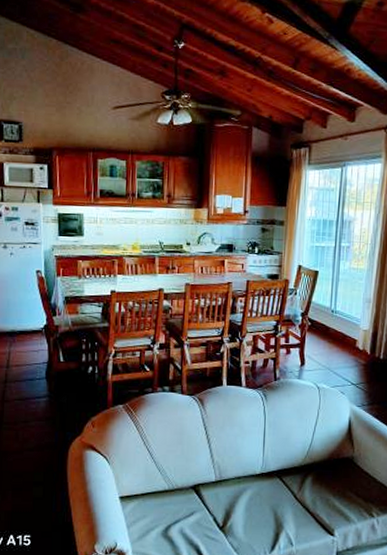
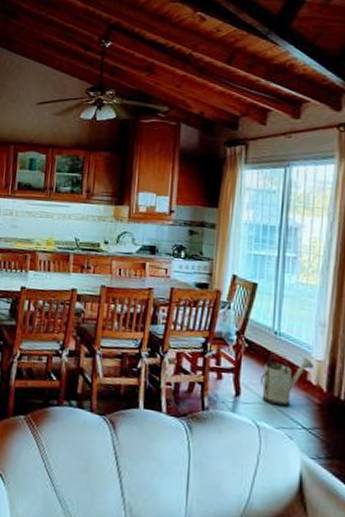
watering can: none [321,326,361,370] -> present [261,350,313,407]

